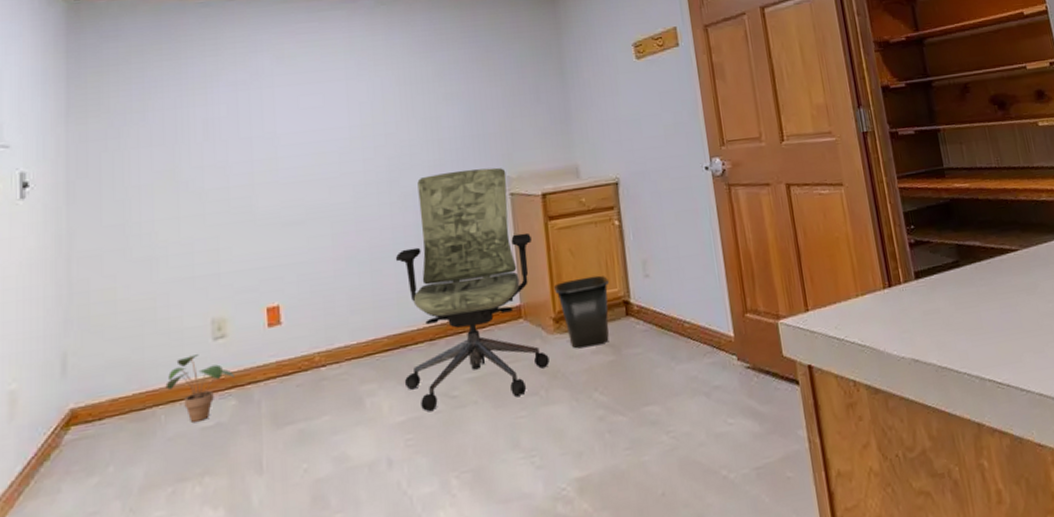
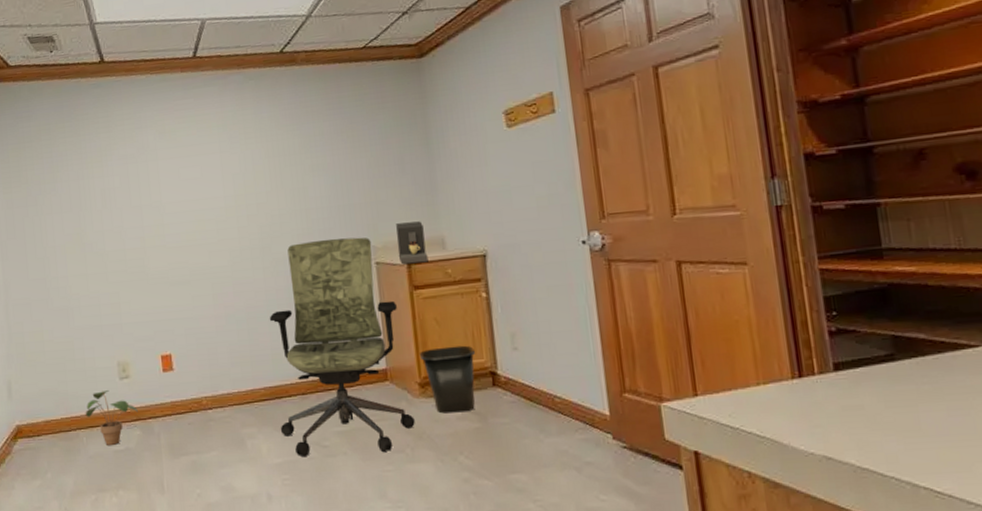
coffee maker: none [531,150,563,195] -> present [396,221,428,265]

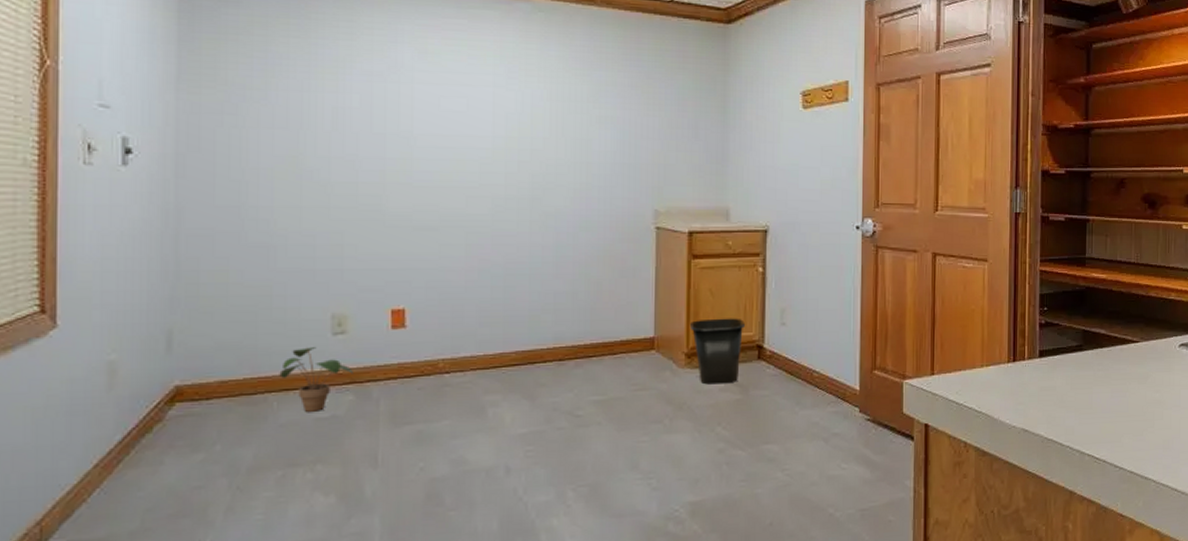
office chair: present [269,237,415,458] -> none [529,197,677,428]
coffee maker: present [396,221,428,265] -> none [680,189,711,232]

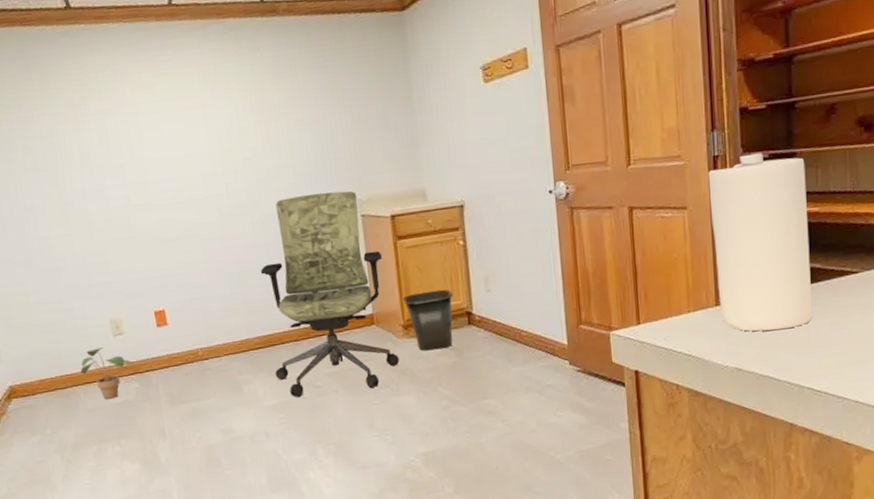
office chair: none [529,197,677,428] -> present [260,191,399,398]
paper towel holder: none [1009,215,1097,393] -> present [708,152,813,332]

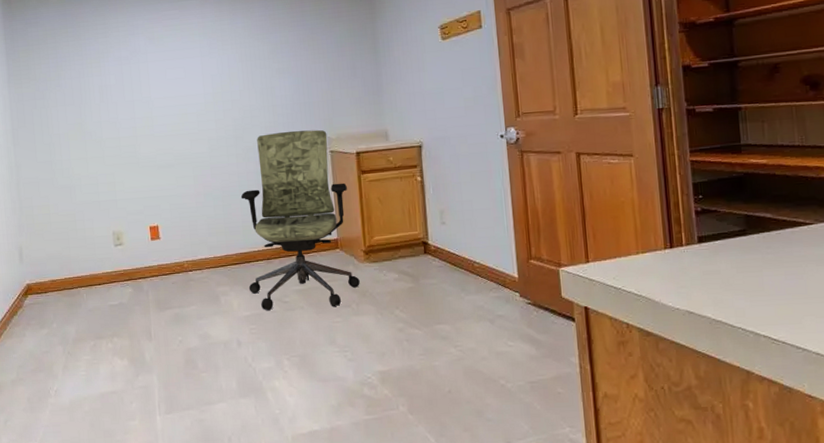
potted plant: present [80,347,134,399] -> none [85,255,130,301]
waste bin: present [402,289,454,351] -> none [364,220,411,276]
paper towel holder: present [708,152,813,332] -> none [653,107,766,277]

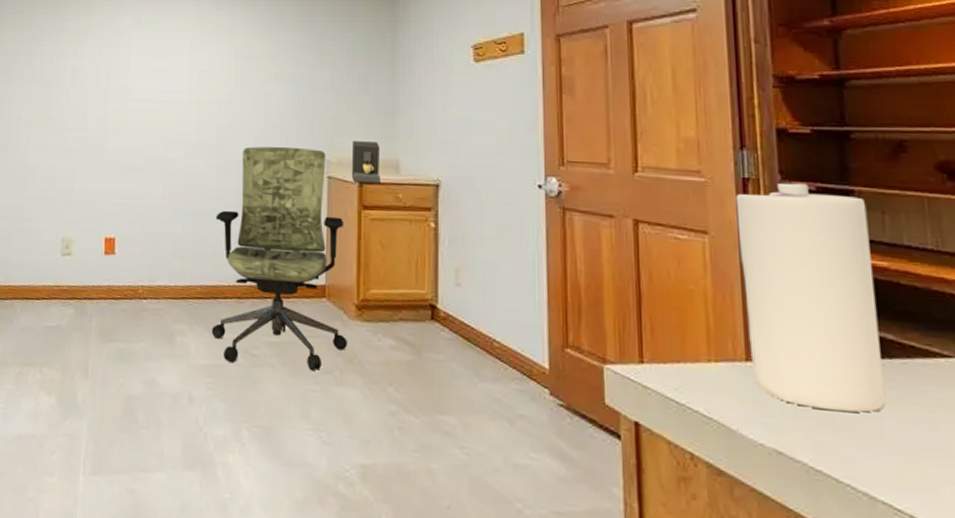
coffee maker: none [348,117,374,153] -> present [351,141,381,184]
paper towel holder: none [653,107,766,277] -> present [735,182,886,413]

